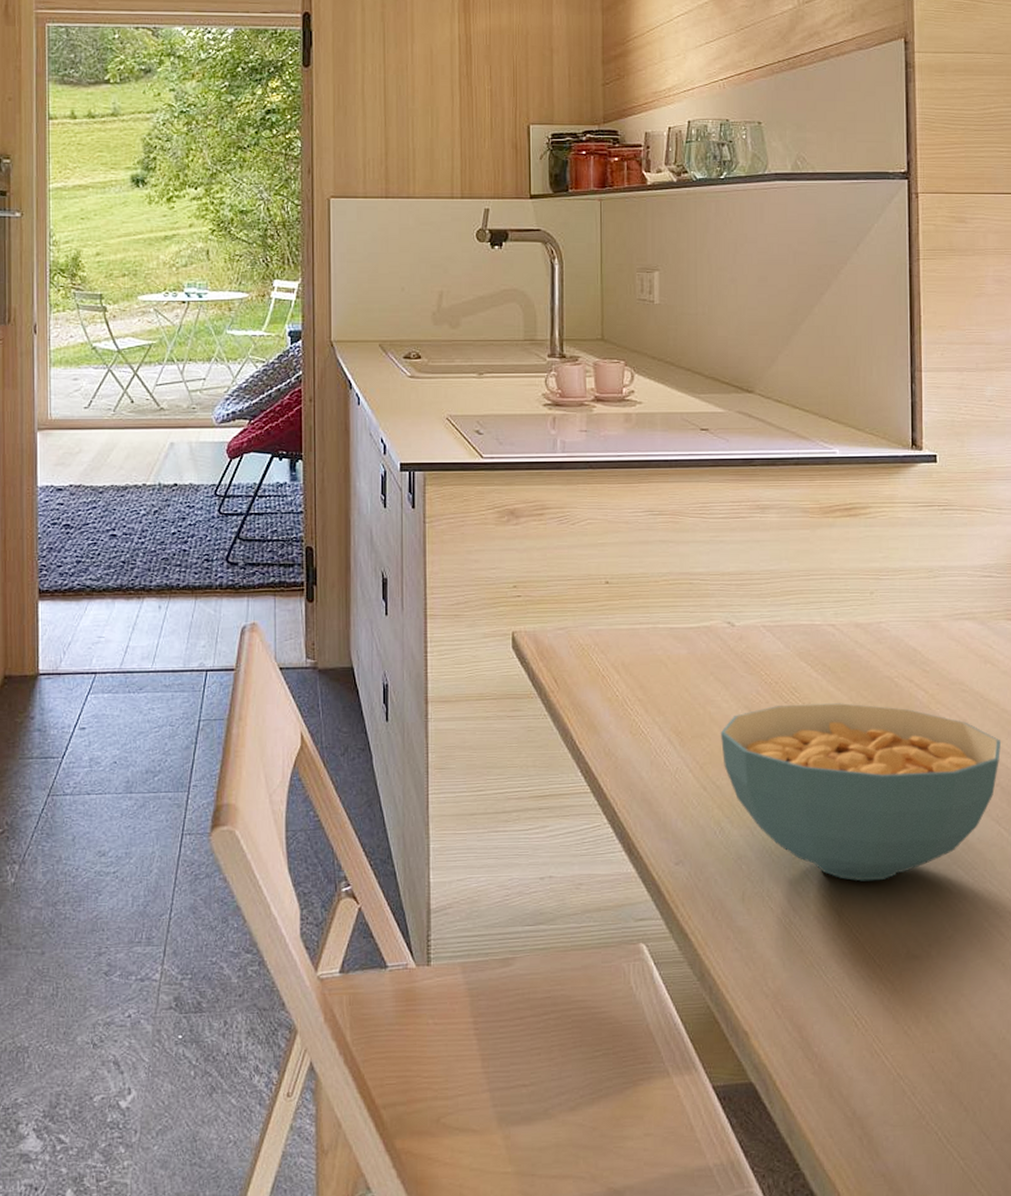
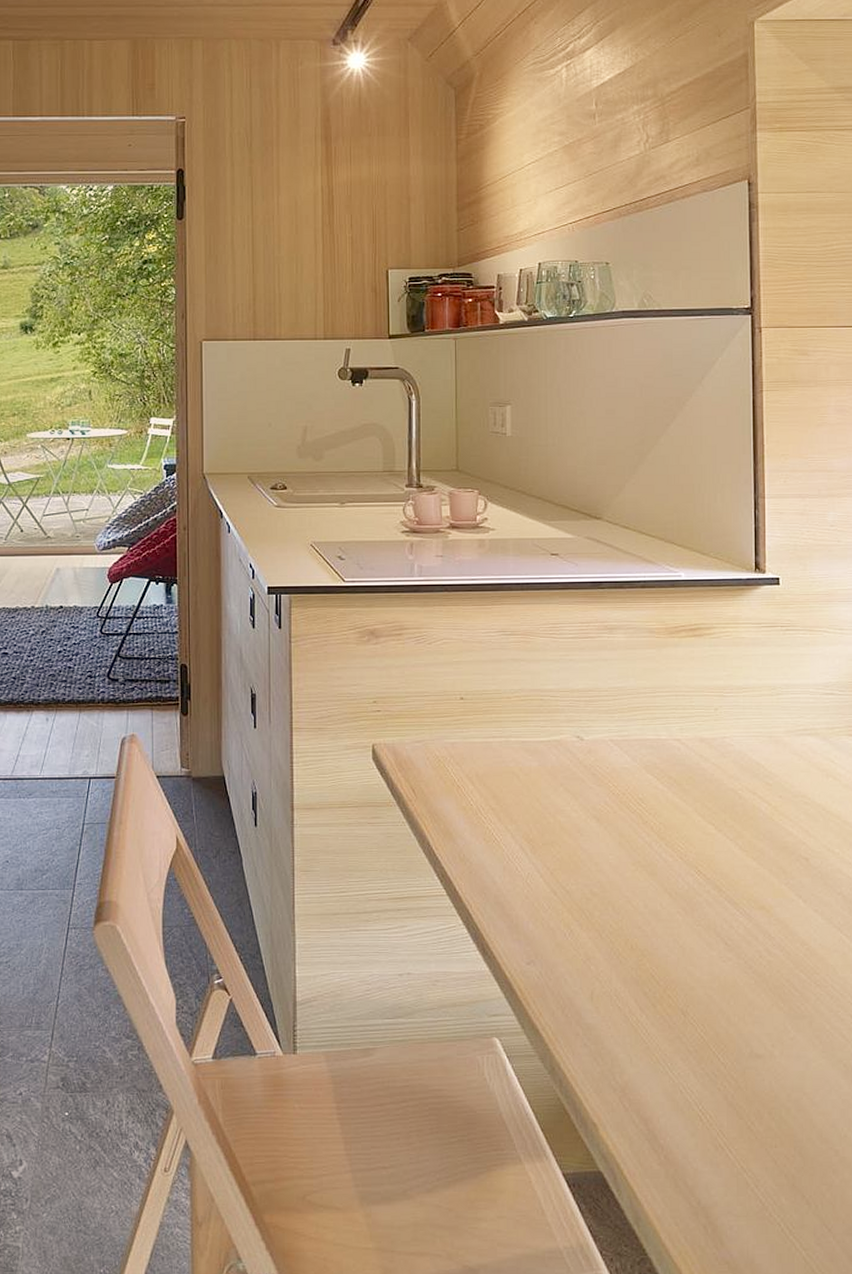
cereal bowl: present [720,703,1001,881] -> none [569,814,842,983]

